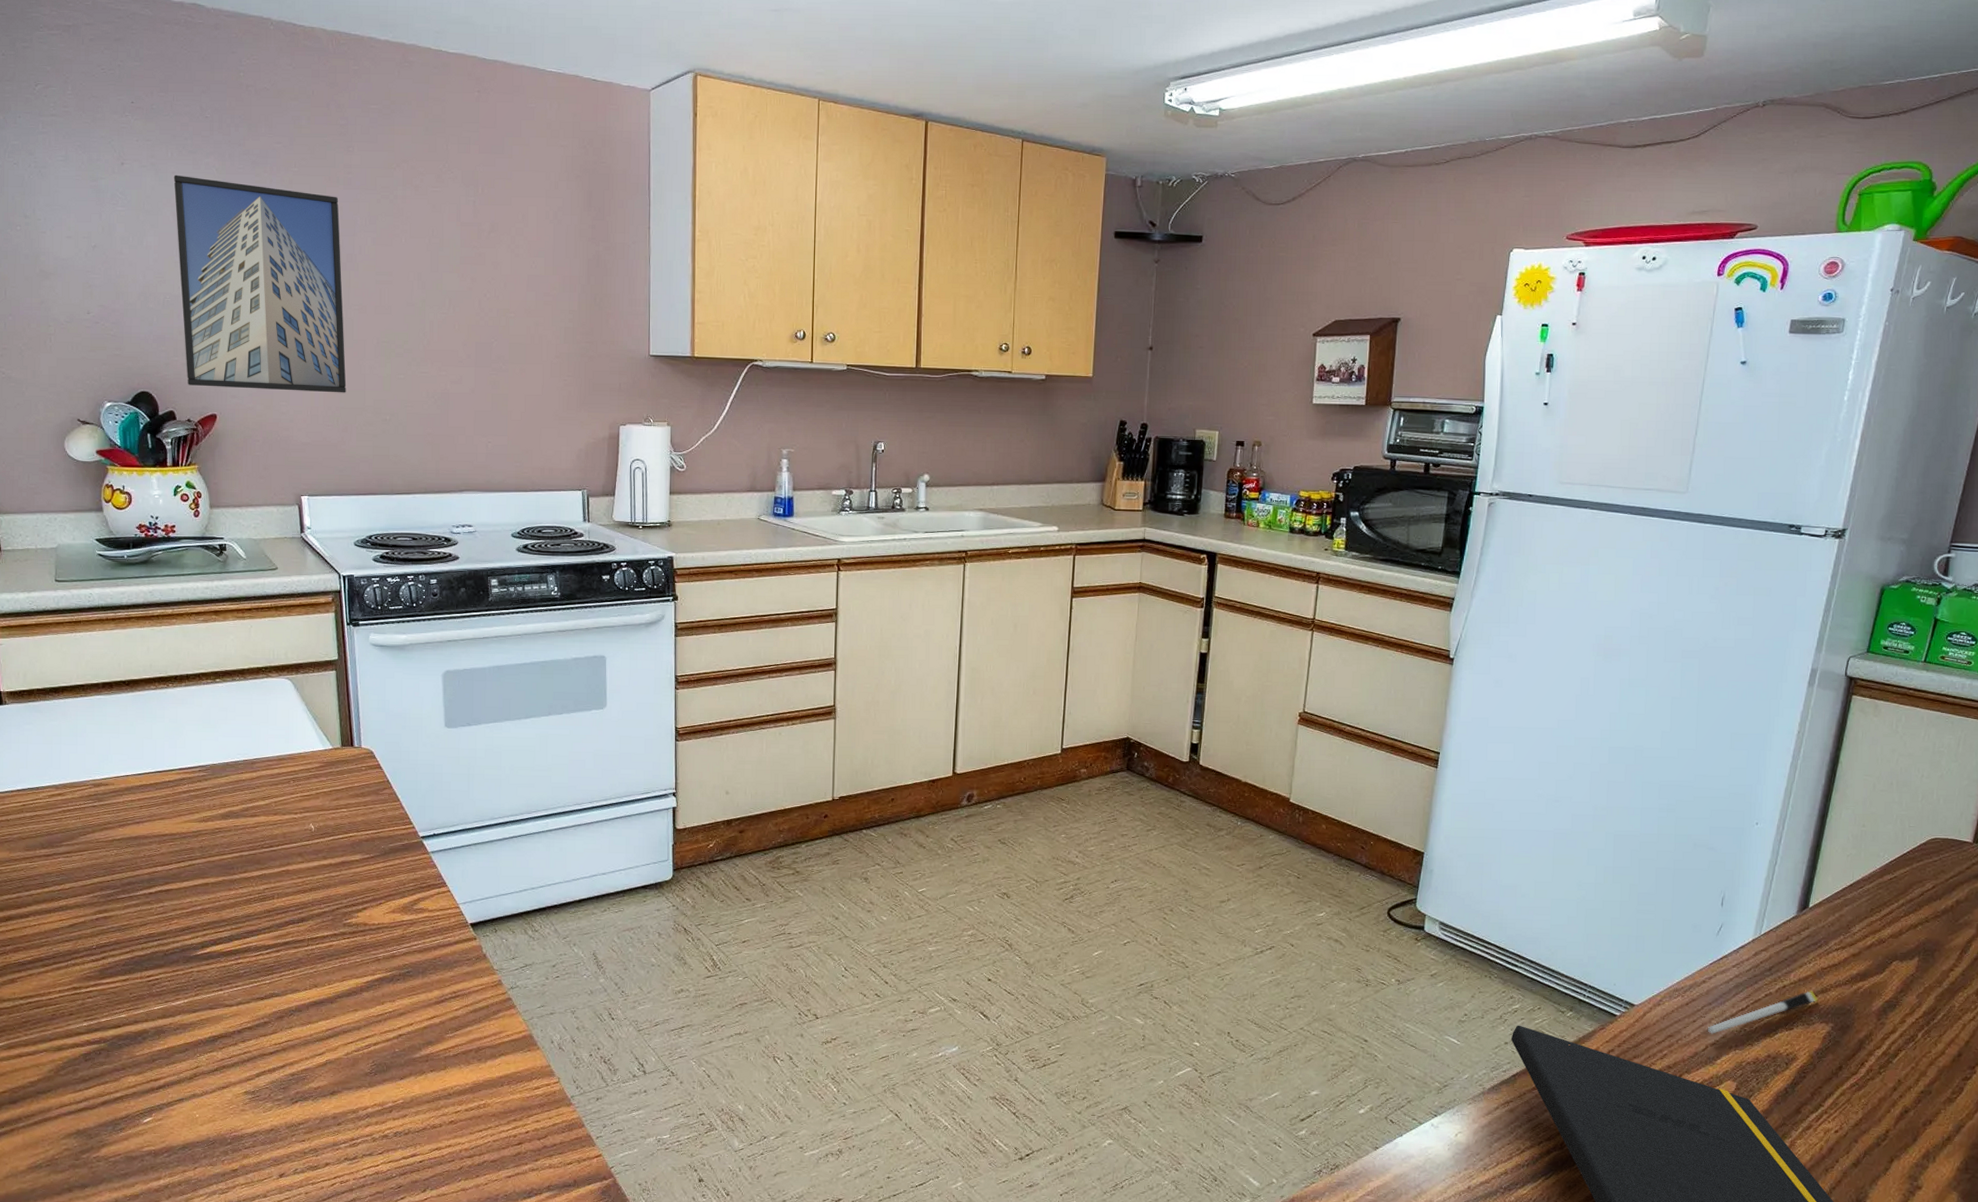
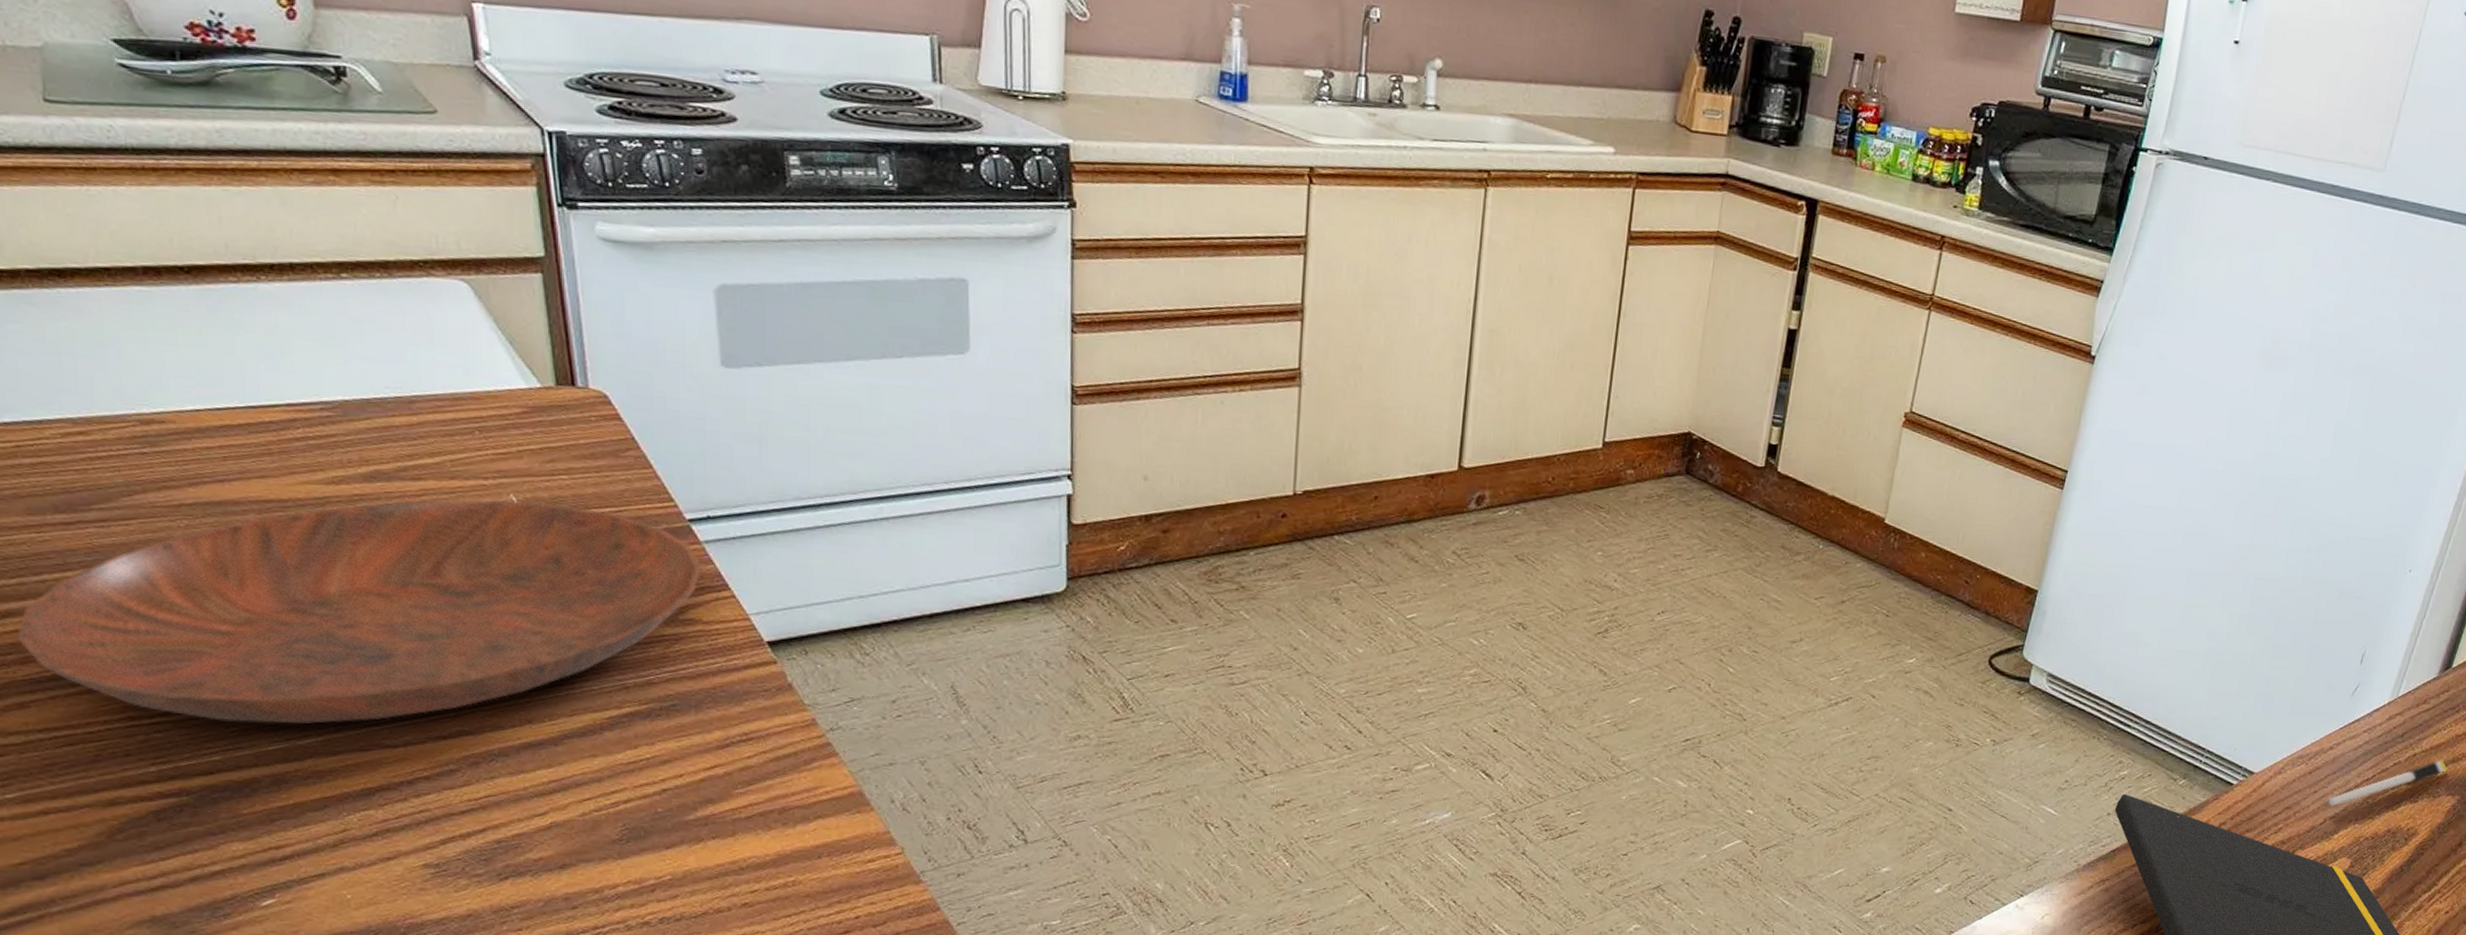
bowl: none [13,829,430,991] -> present [16,499,703,724]

